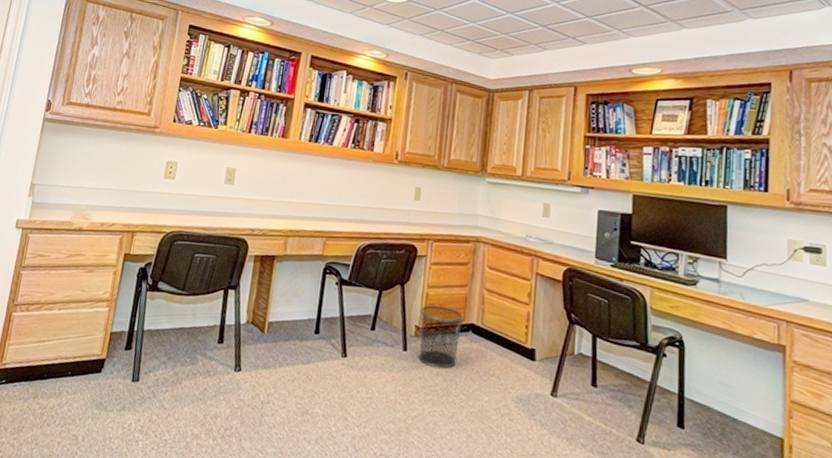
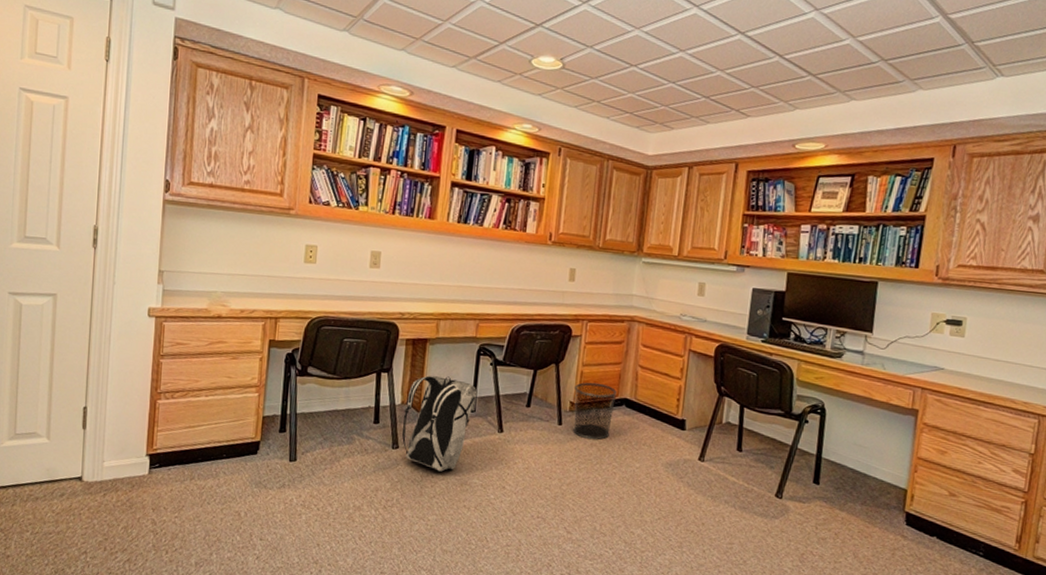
backpack: none [245,293,322,399] -> present [402,375,478,472]

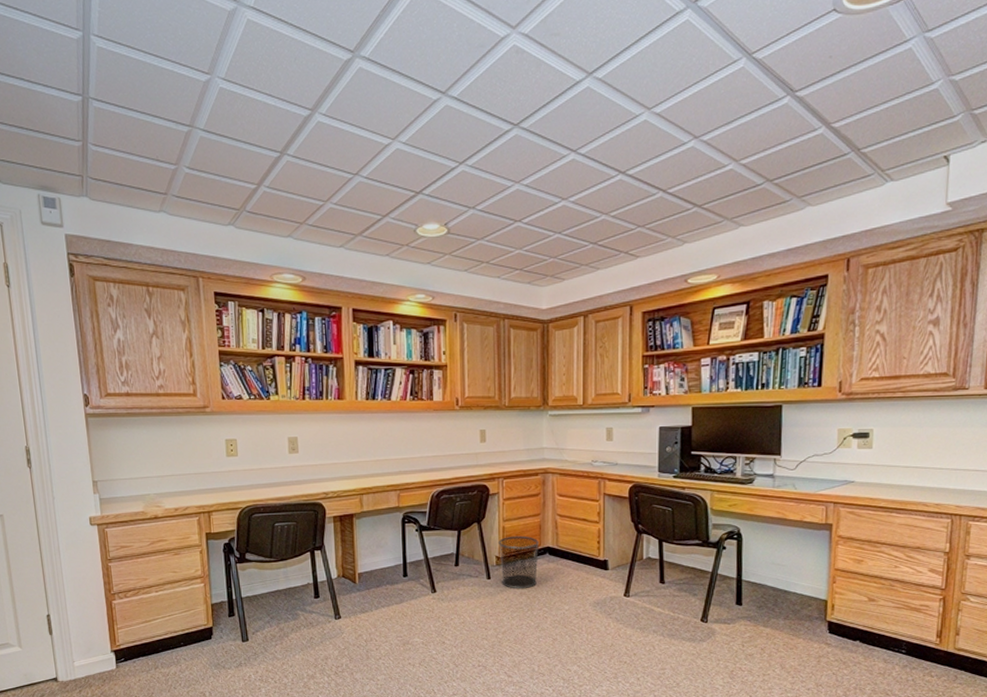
backpack: present [402,375,478,472] -> none [341,547,407,635]

